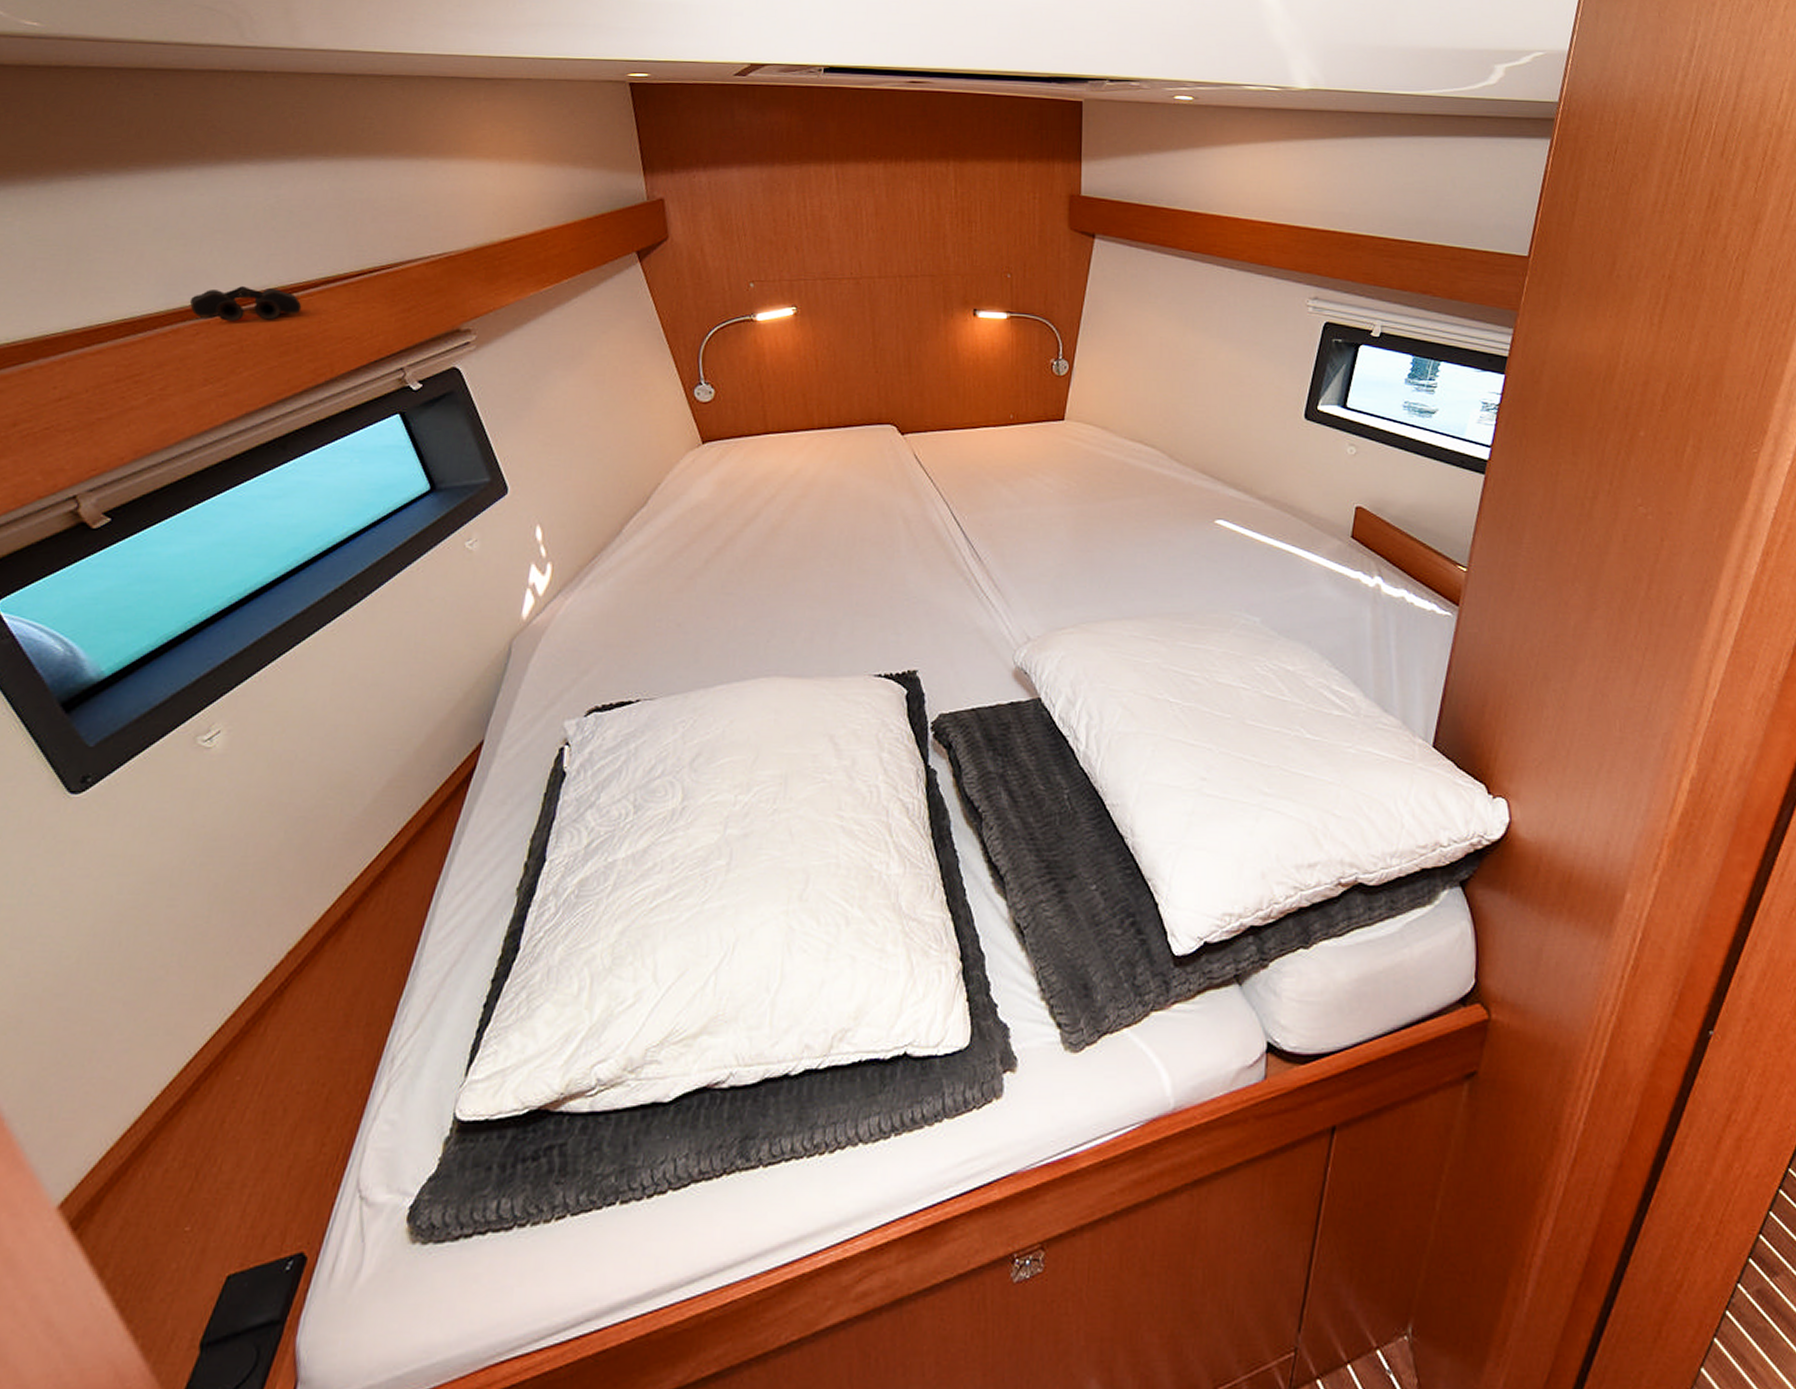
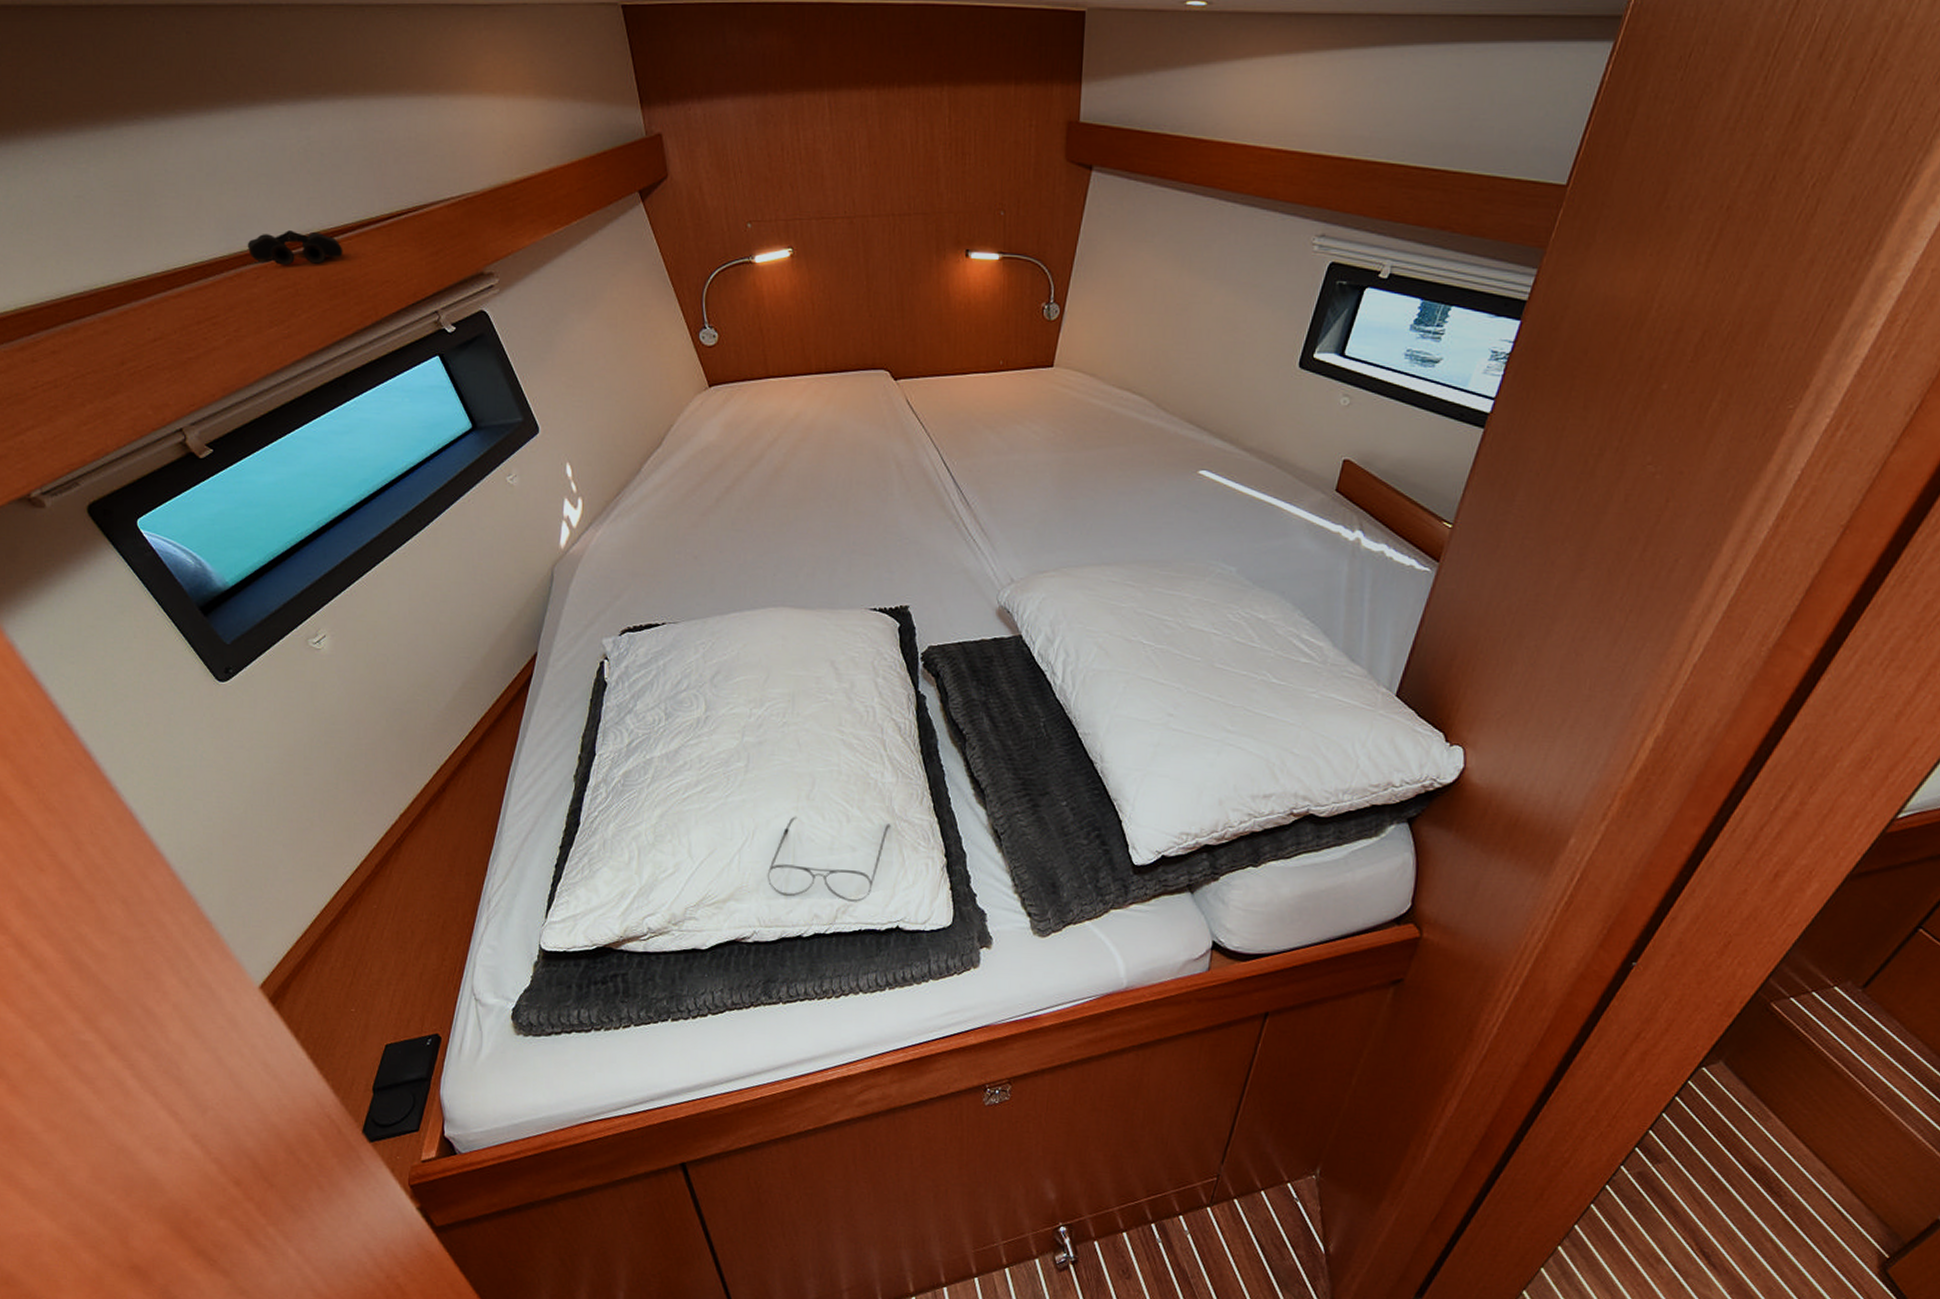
sunglasses: none [748,922,897,1025] -> present [767,816,891,902]

